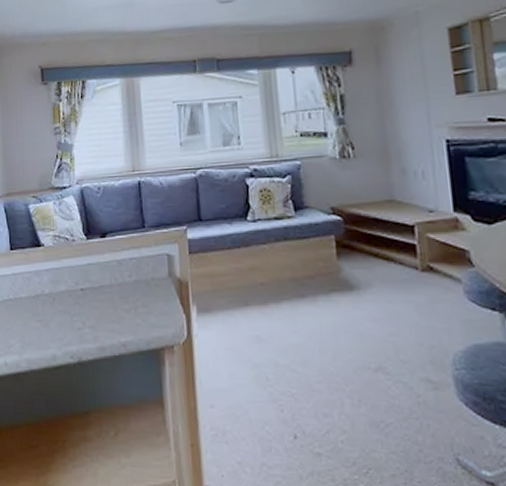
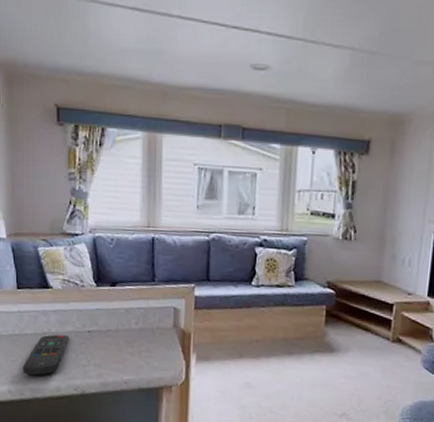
remote control: none [17,296,63,344] -> present [22,334,70,376]

